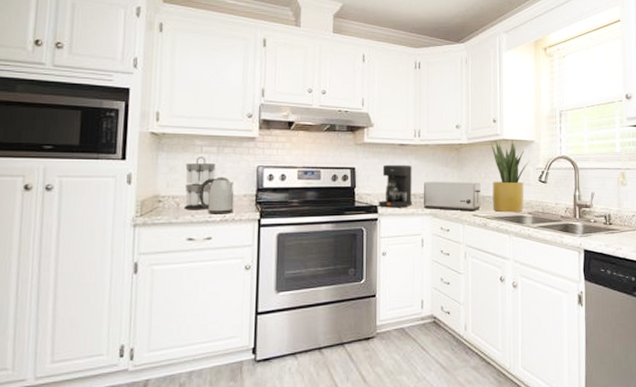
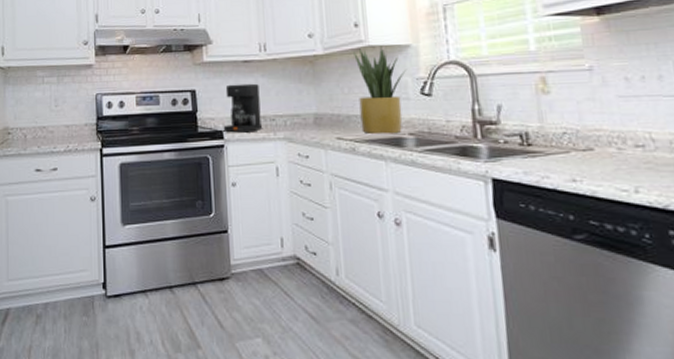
spice rack: present [185,156,216,210] -> none [30,87,57,141]
kettle: present [199,177,234,214] -> none [43,106,76,145]
toaster: present [423,181,481,212] -> none [274,99,346,134]

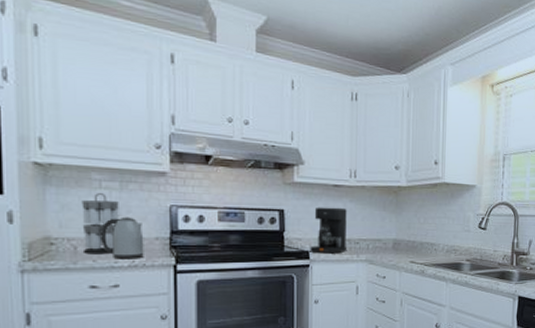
spice rack: none [30,87,57,141] -> present [81,192,119,255]
kettle: none [43,106,76,145] -> present [101,216,144,259]
planter: present [353,46,406,135] -> none [431,183,470,260]

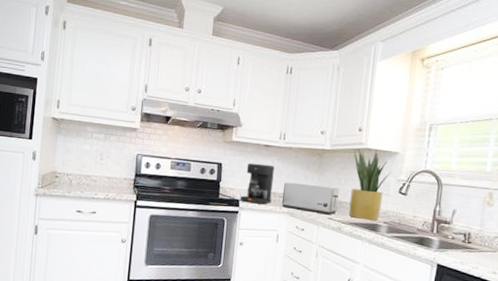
spice rack: present [81,192,119,255] -> none [76,141,103,188]
kettle: present [101,216,144,259] -> none [88,160,117,194]
toaster: none [358,225,419,258] -> present [281,182,339,215]
planter: none [431,183,470,260] -> present [348,149,391,221]

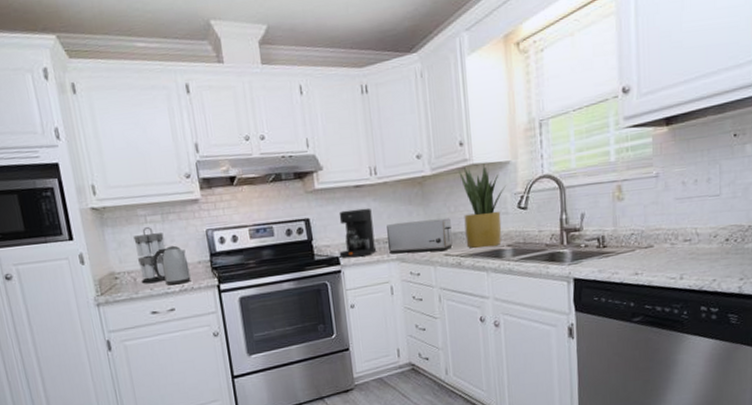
spice rack: none [76,141,103,188] -> present [133,226,166,284]
kettle: none [88,160,117,194] -> present [152,245,191,286]

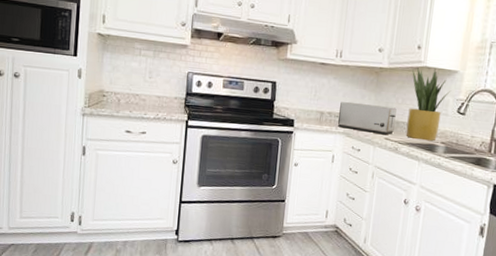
spice rack: present [133,226,166,284] -> none [124,58,152,108]
kettle: present [152,245,191,286] -> none [136,78,167,113]
coffee maker: present [339,208,377,258] -> none [295,81,331,124]

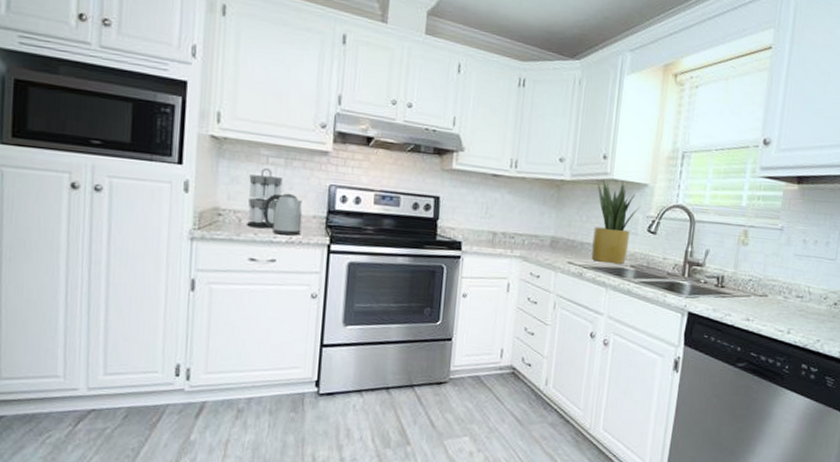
spice rack: none [124,58,152,108] -> present [247,167,283,229]
kettle: none [136,78,167,113] -> present [263,193,303,236]
toaster: present [337,101,397,135] -> none [513,219,581,259]

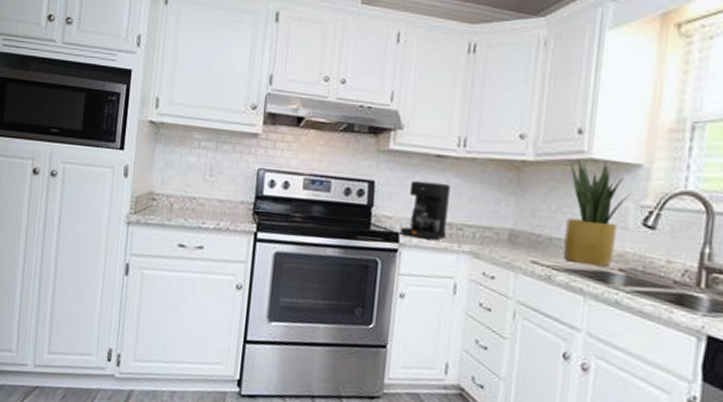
spice rack: present [247,167,283,229] -> none [178,151,213,215]
kettle: present [263,193,303,236] -> none [193,177,231,222]
coffee maker: none [462,196,504,247] -> present [400,180,450,240]

